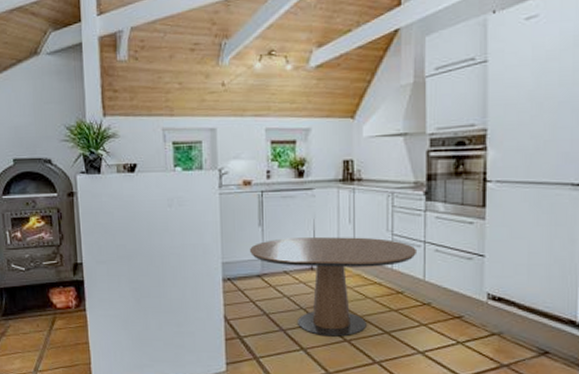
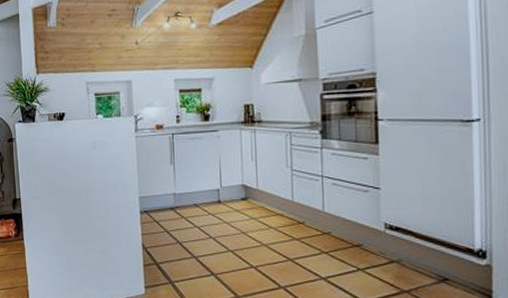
dining table: present [250,237,418,337] -> none [164,173,316,263]

